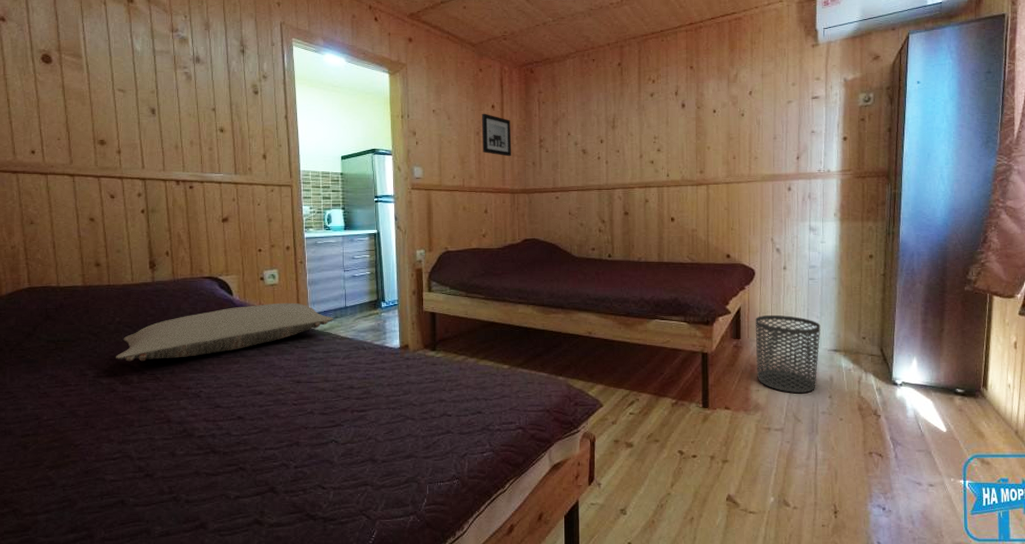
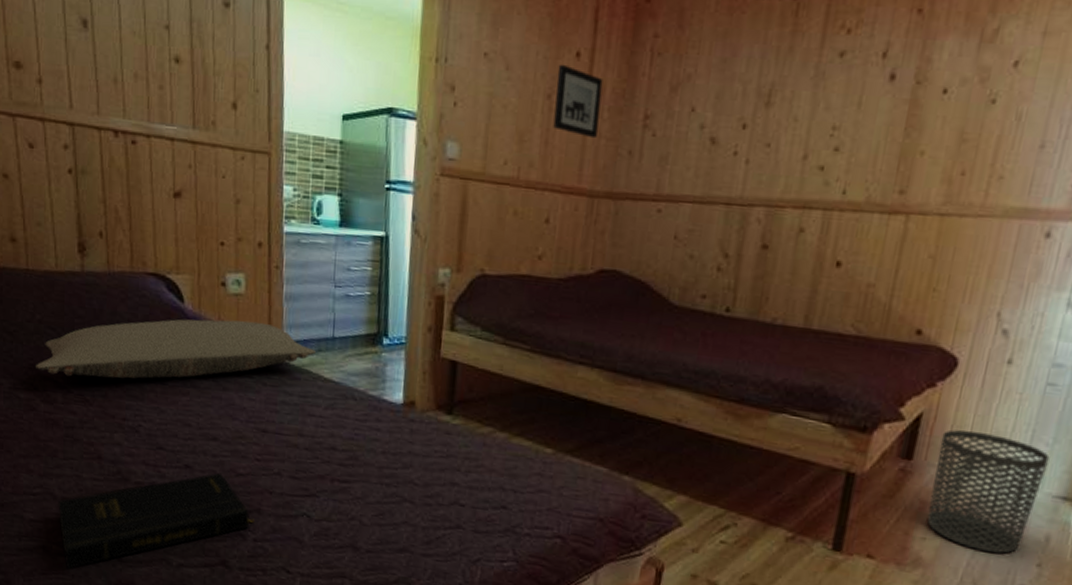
book: none [134,418,295,516] -> present [58,472,254,569]

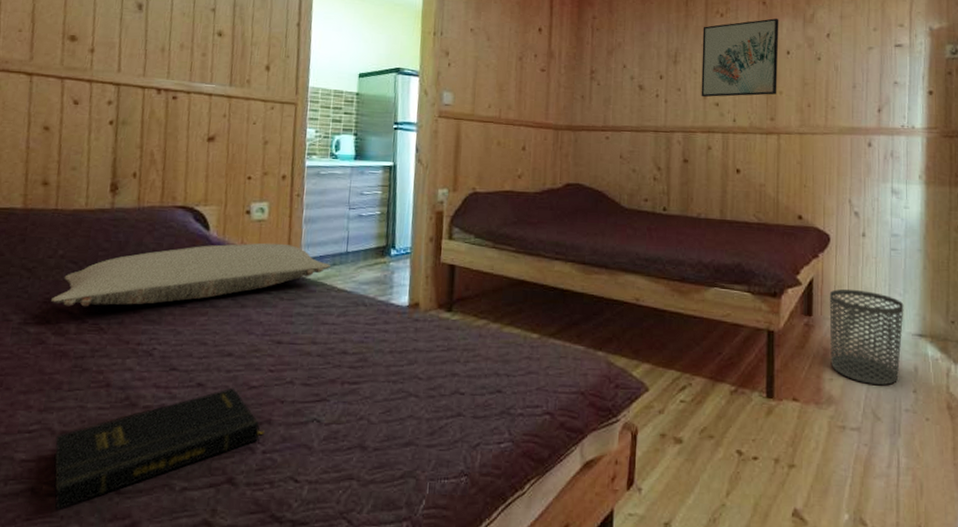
wall art: present [553,64,603,139] -> none [524,36,559,88]
wall art: none [799,36,940,158] -> present [701,18,779,98]

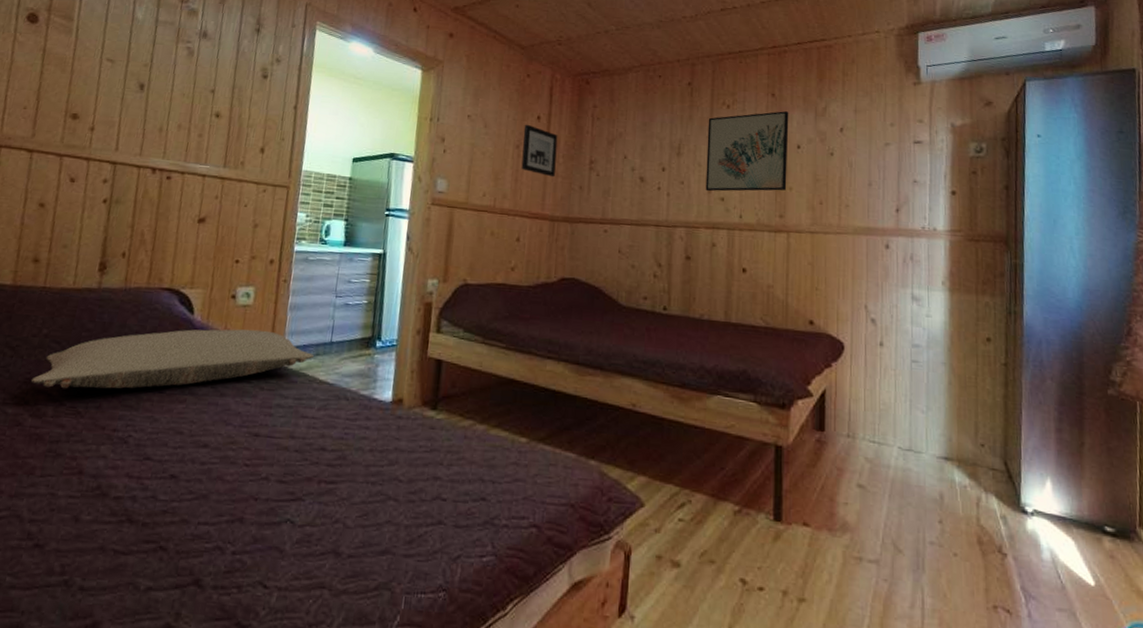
book: present [54,387,265,510] -> none [16,481,236,604]
wall art: none [524,36,559,88] -> present [521,124,558,177]
waste bin: present [829,288,904,385] -> none [844,402,927,513]

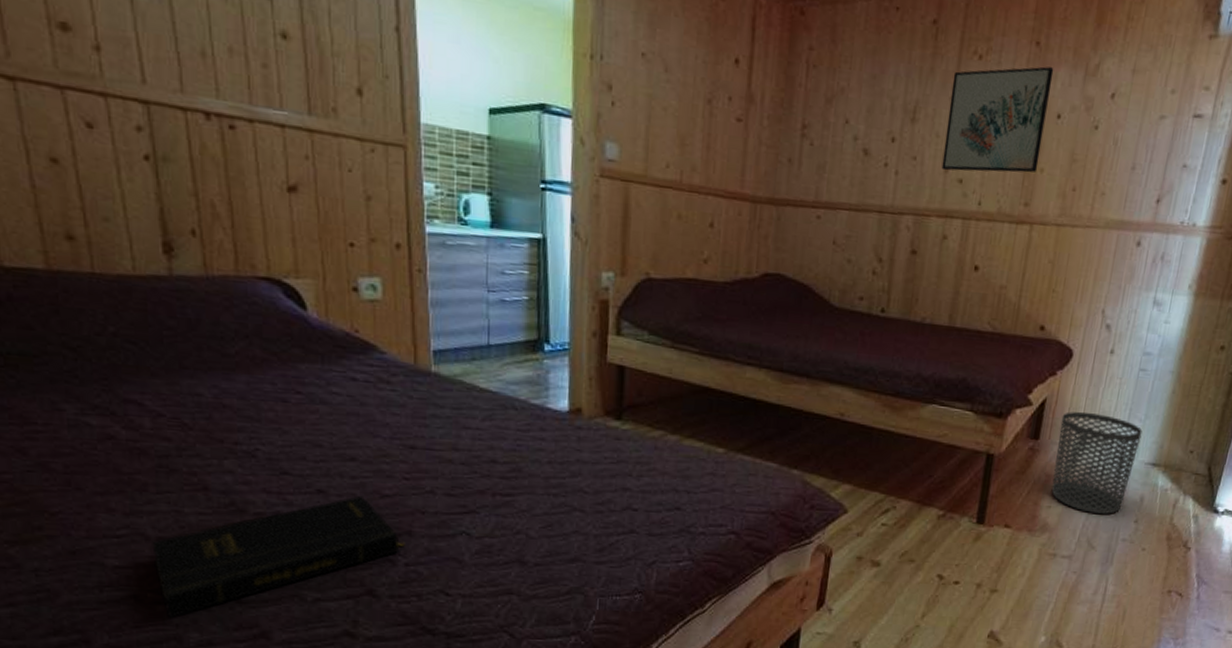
book: none [16,481,236,604] -> present [152,495,405,618]
pillow: present [31,329,314,389] -> none [112,328,469,398]
wall art: present [521,124,558,177] -> none [714,69,762,145]
waste bin: none [844,402,927,513] -> present [1051,411,1143,514]

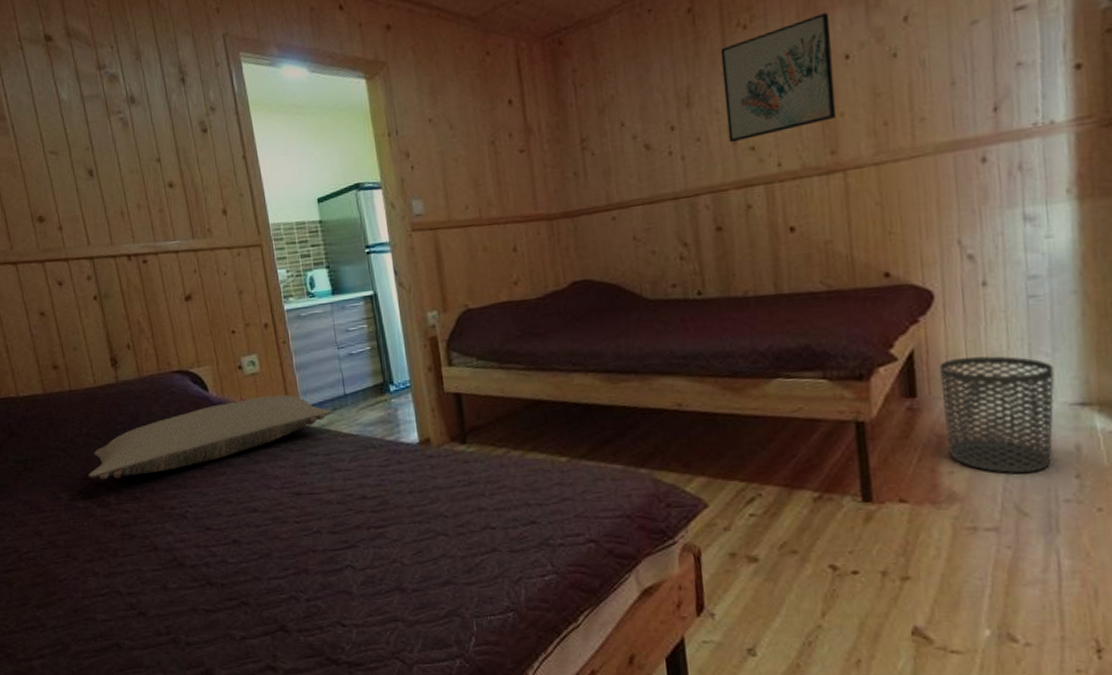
pillow: none [112,328,469,398] -> present [88,394,332,480]
book: present [152,495,405,618] -> none [124,541,304,661]

